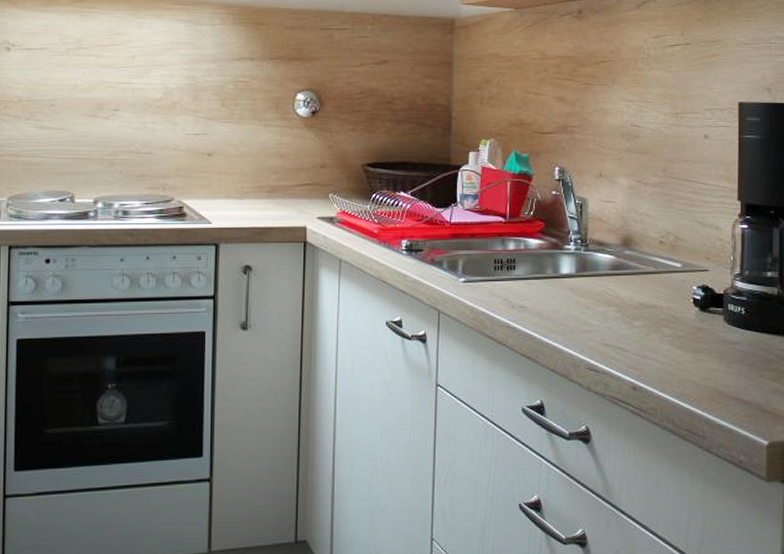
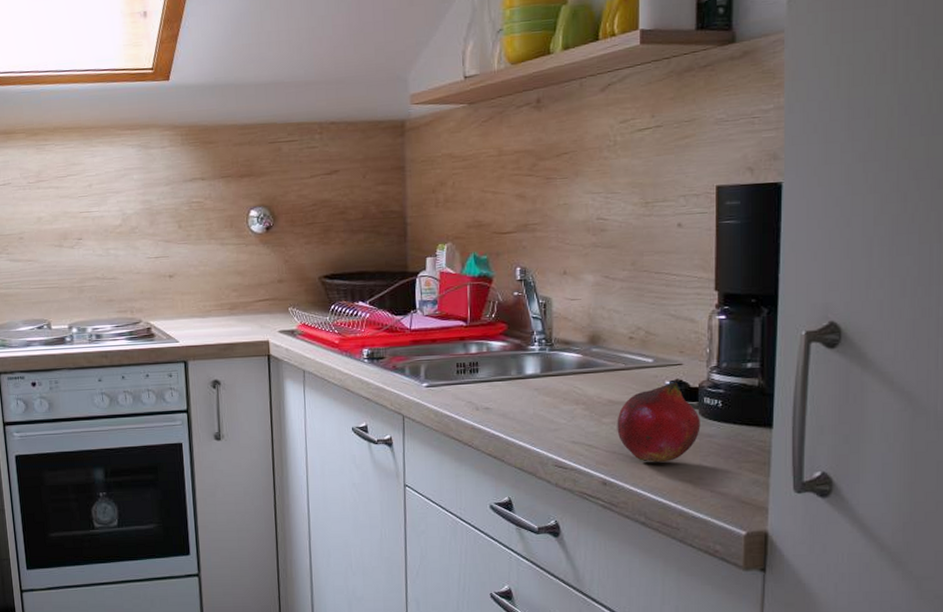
fruit: none [647,287,725,368] -> present [617,382,700,463]

